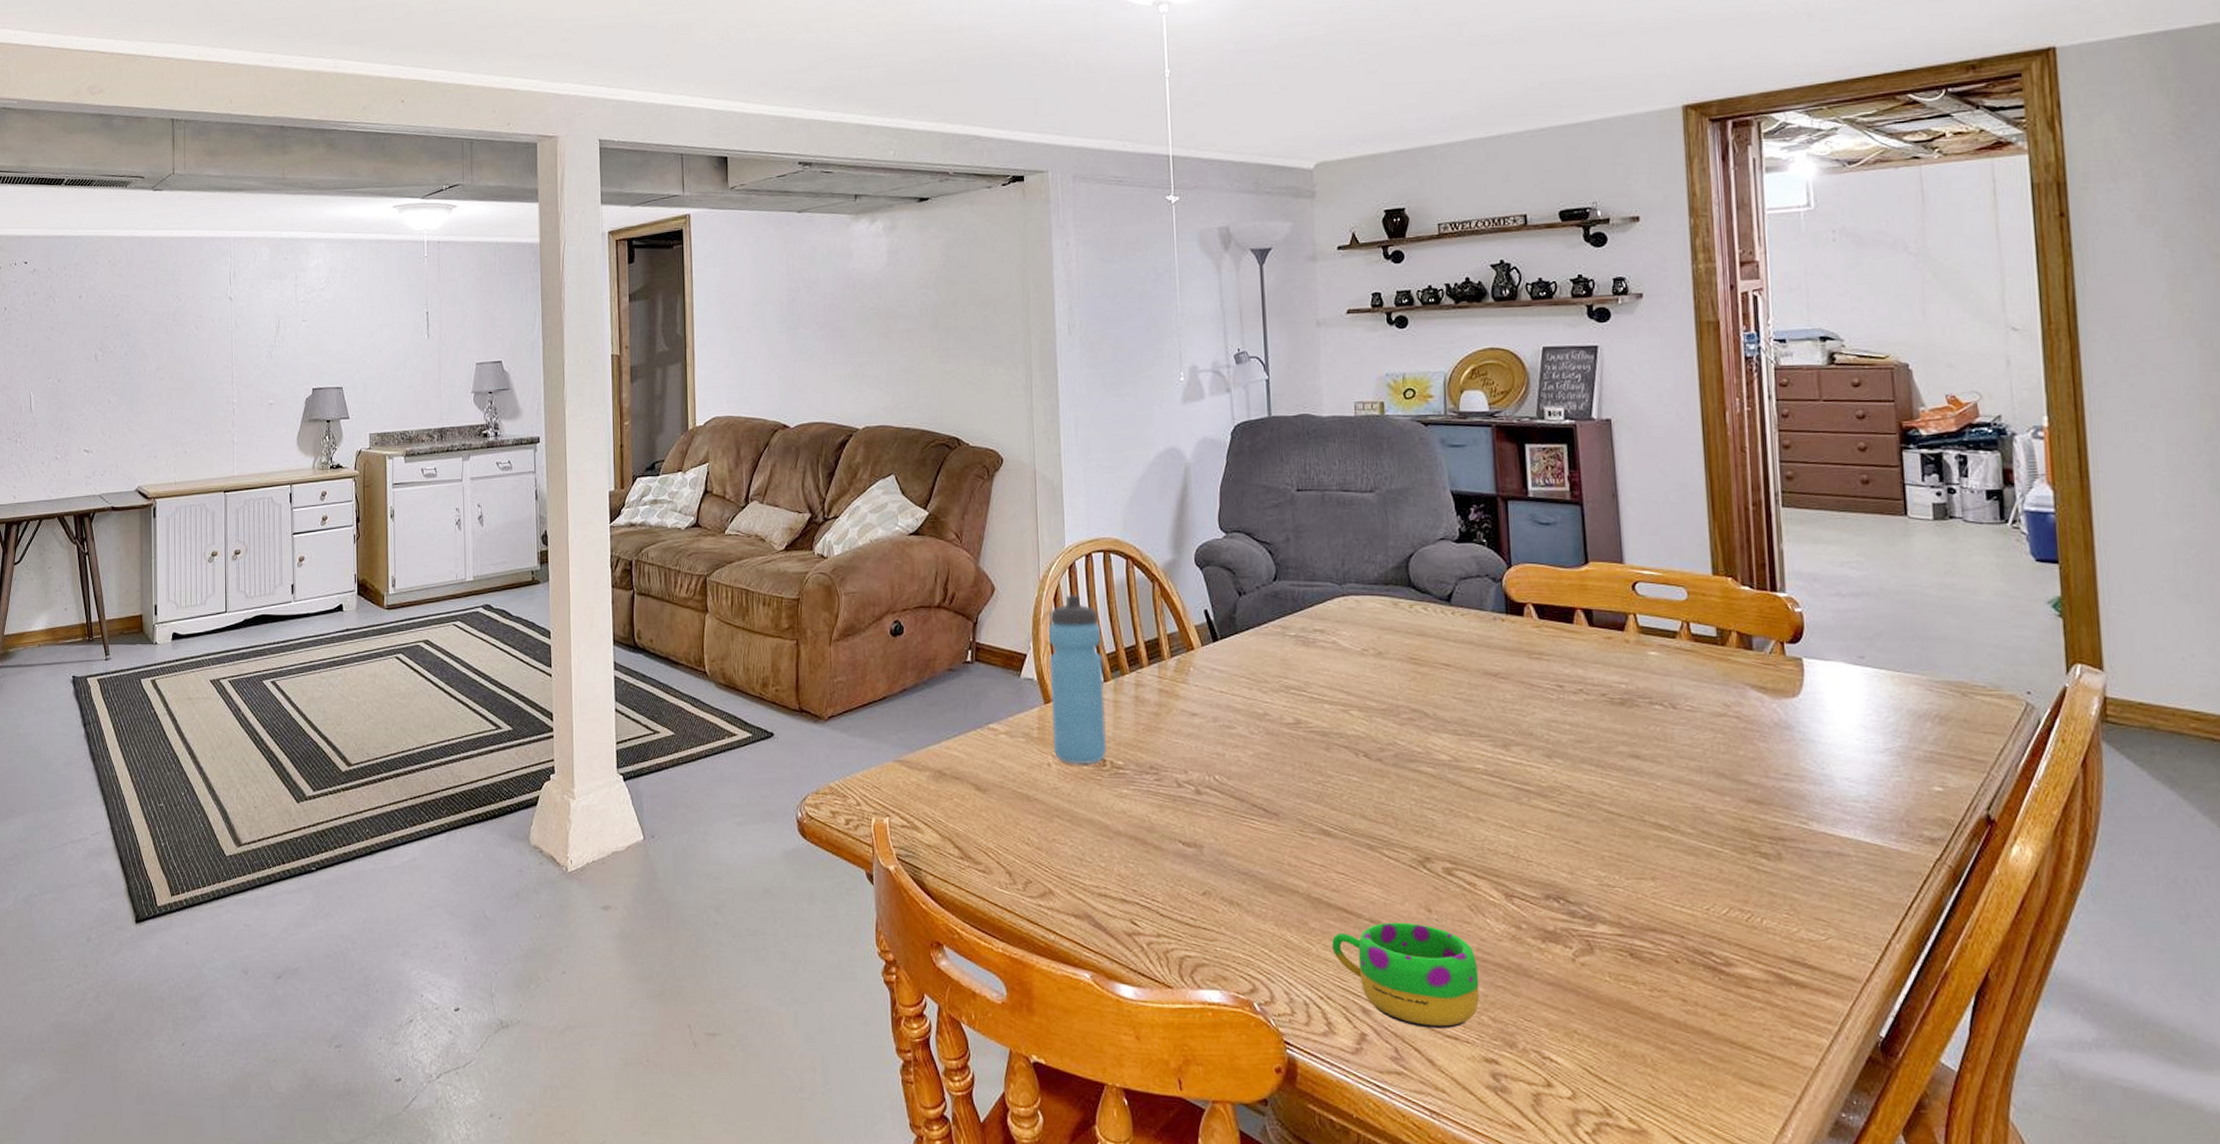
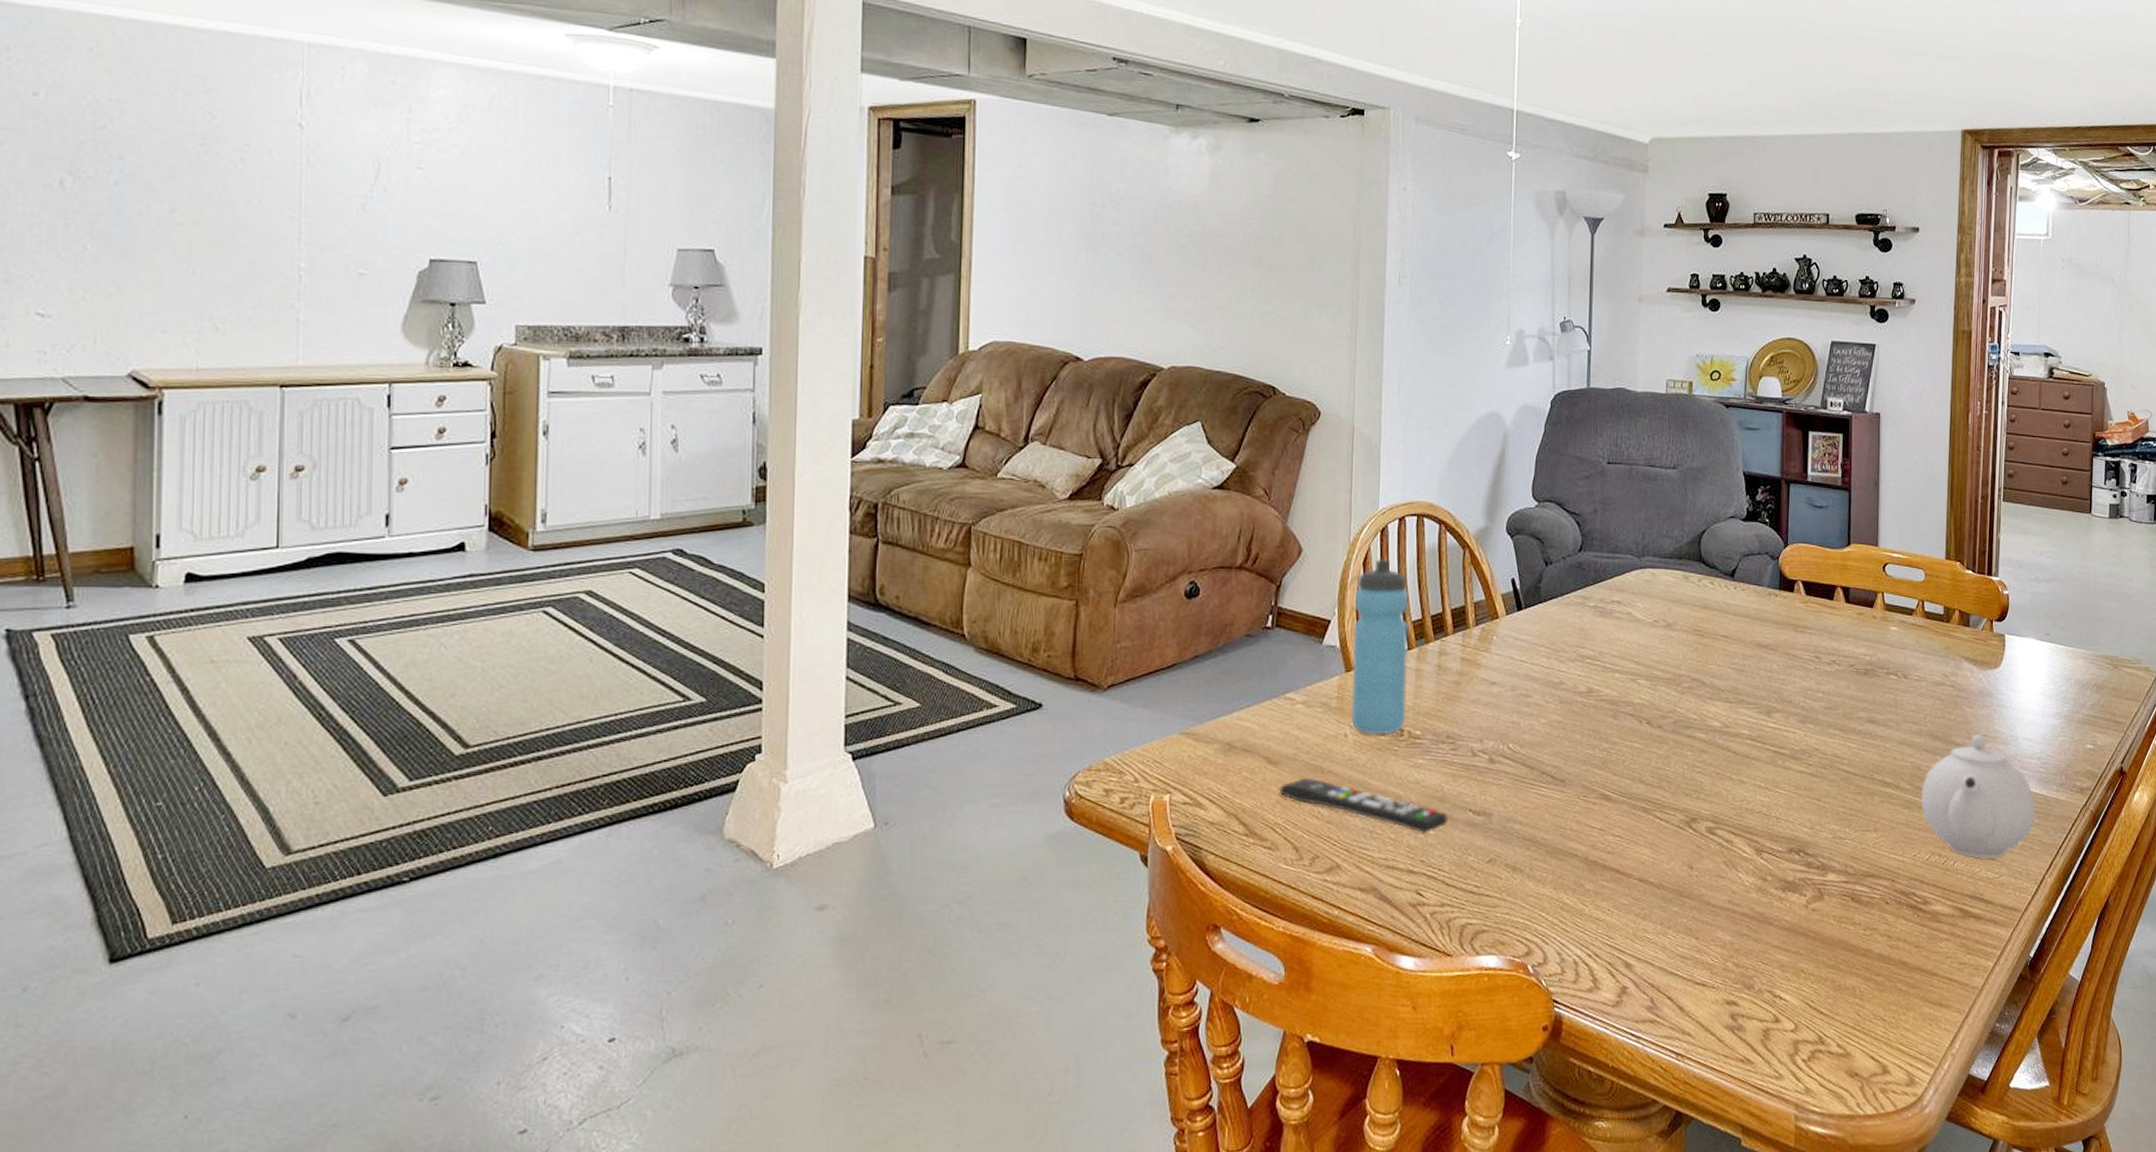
remote control: none [989,805,1158,862] -> present [1279,778,1449,833]
mug: present [1332,922,1480,1028] -> none [1603,880,1728,977]
teapot: none [1708,773,1869,918] -> present [1920,734,2035,859]

